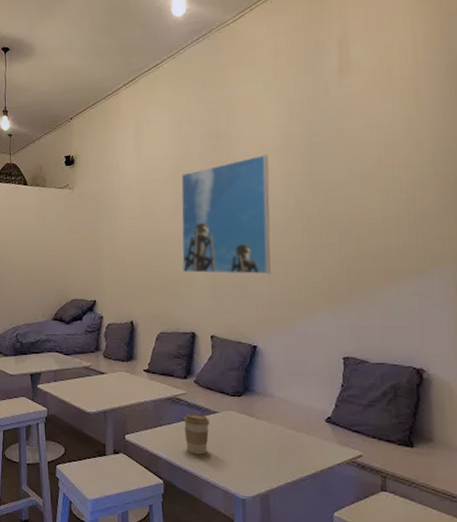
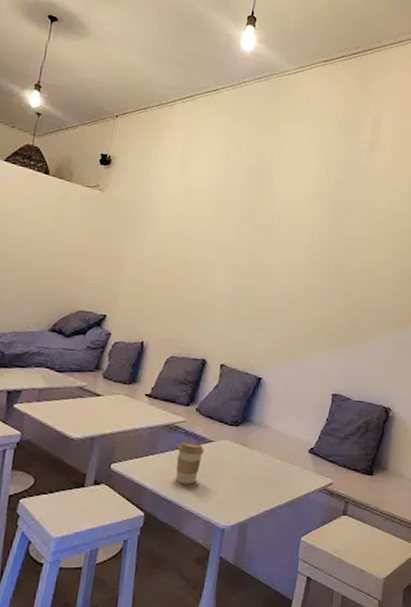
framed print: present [181,155,271,275] -> none [205,200,302,312]

